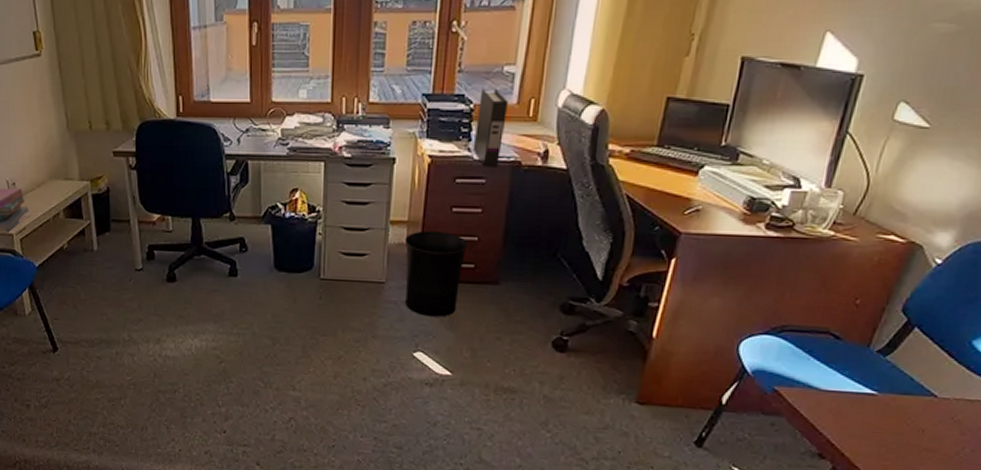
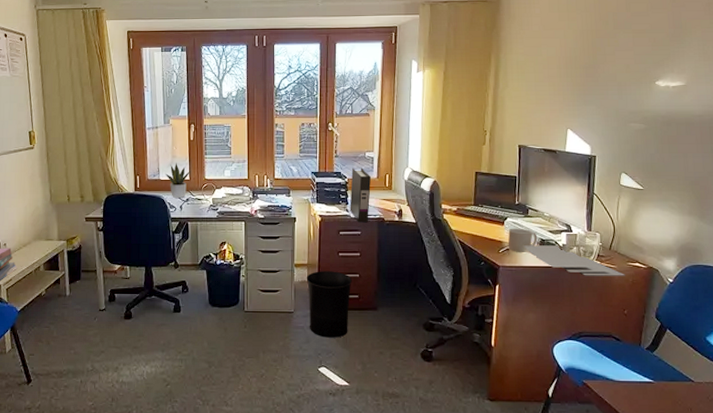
potted plant: none [218,77,253,129] -> present [166,162,191,199]
mug: none [698,180,747,217] -> present [508,228,538,253]
papers: none [721,205,869,253] -> present [523,245,625,276]

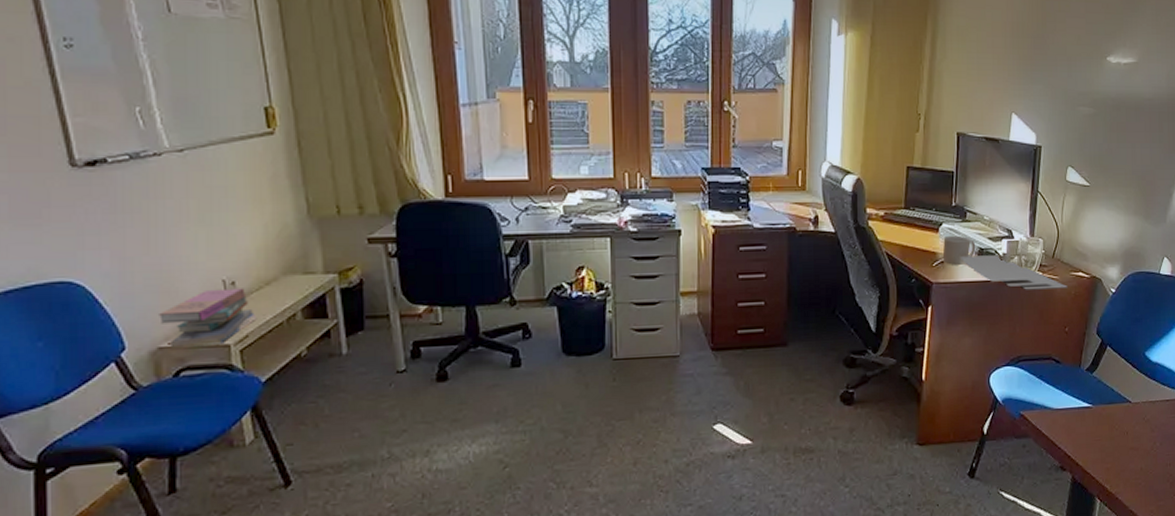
potted plant: present [166,162,191,199] -> none [492,155,531,208]
waste bin: present [306,271,352,338] -> none [696,299,755,386]
binder: present [349,167,372,223] -> none [752,161,780,235]

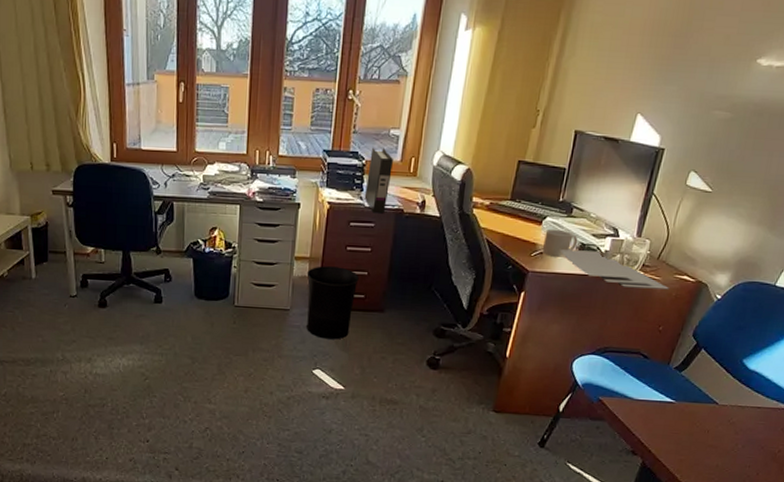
waste bin: none [696,299,755,386] -> present [307,266,359,340]
binder: none [752,161,780,235] -> present [364,147,394,214]

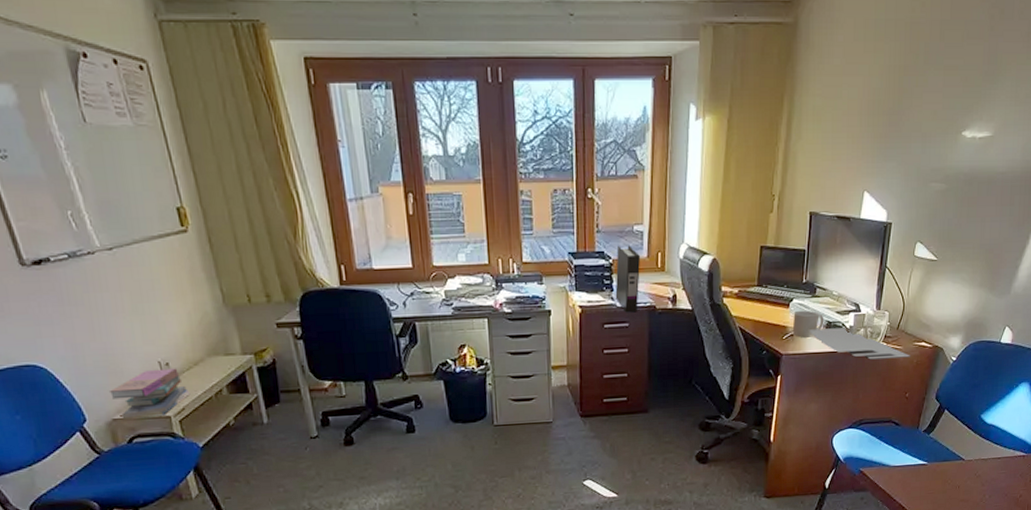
waste bin: present [307,266,359,340] -> none [566,371,619,448]

